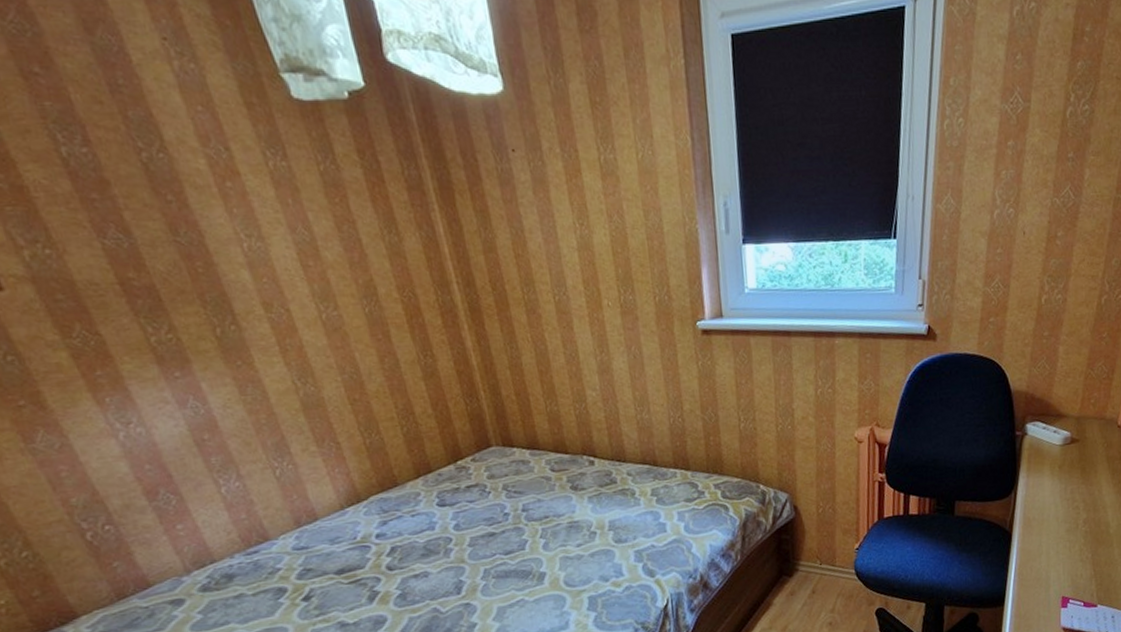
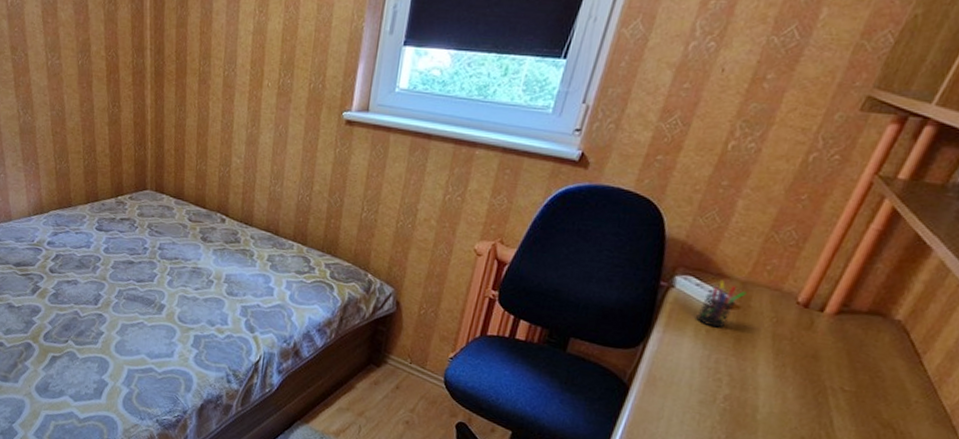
pen holder: none [1049,419,1081,463] -> present [696,280,747,328]

